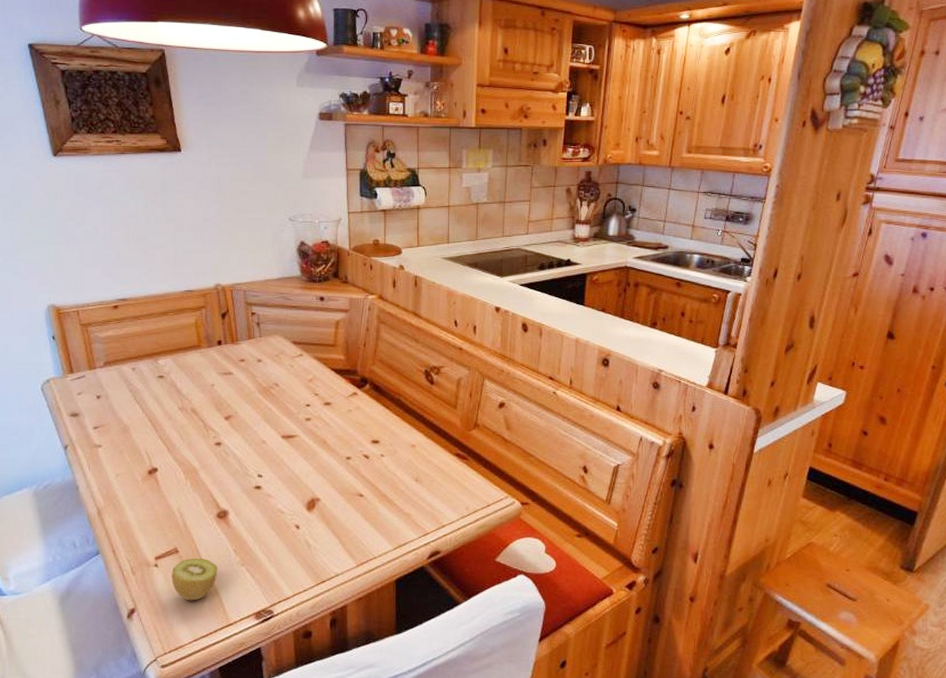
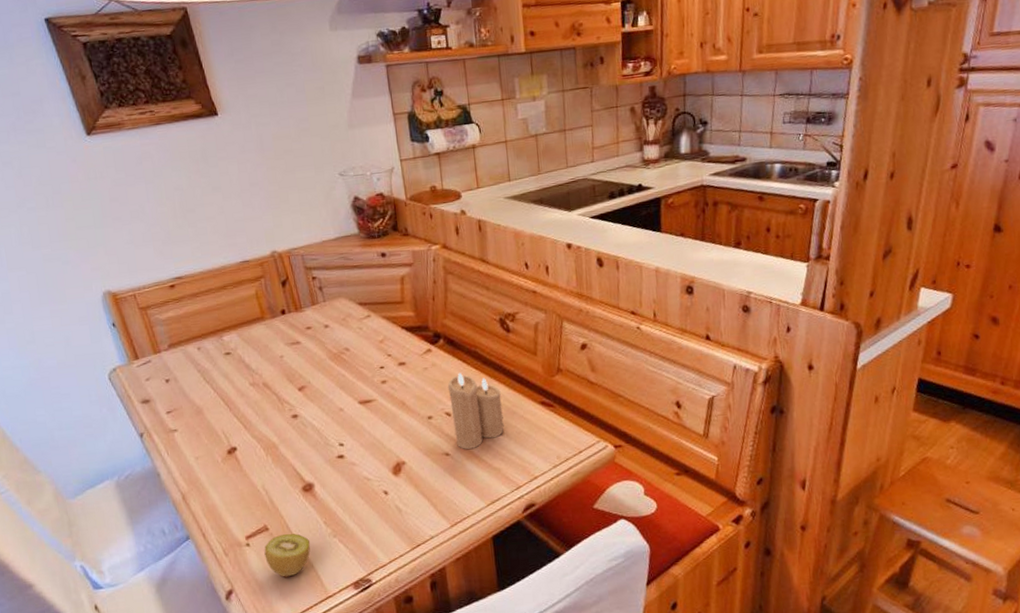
candle: none [368,418,419,493] -> present [447,372,504,450]

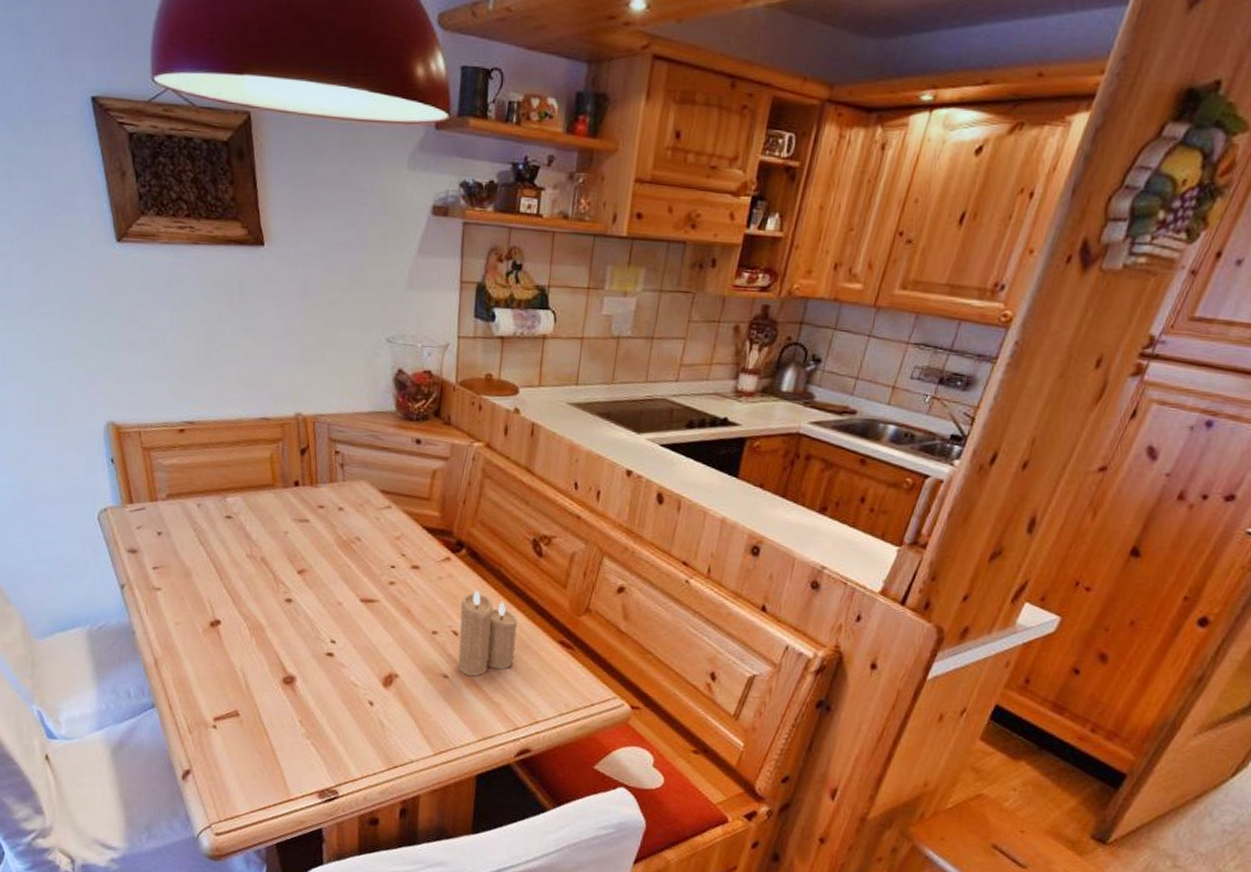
fruit: present [264,533,311,578] -> none [230,723,281,771]

